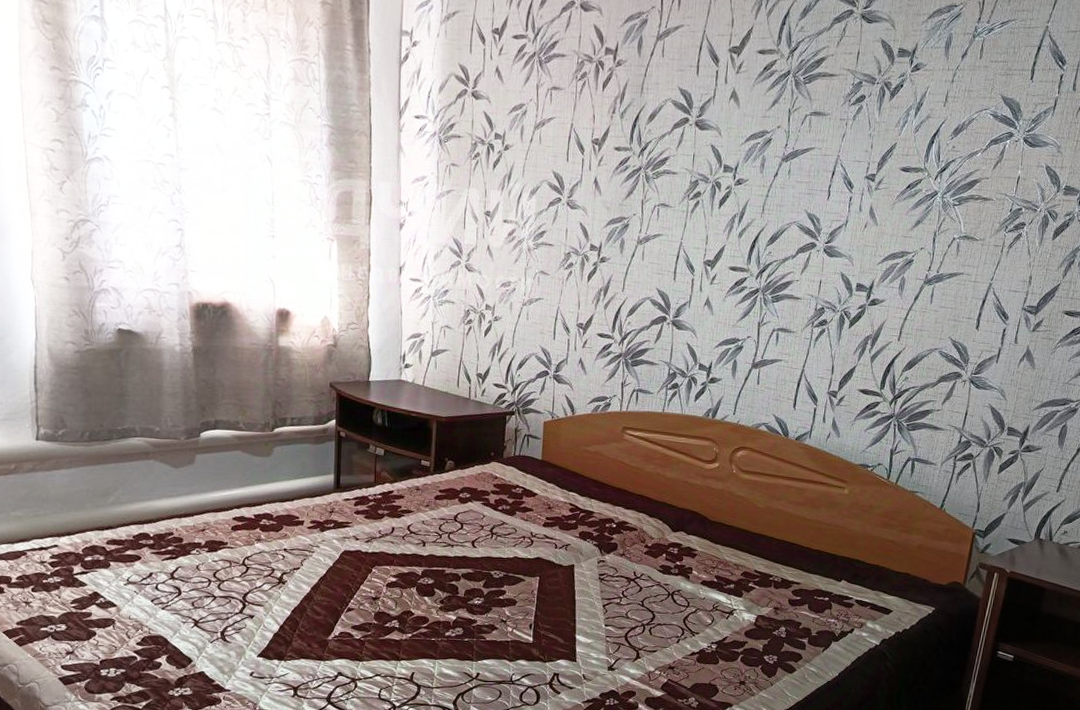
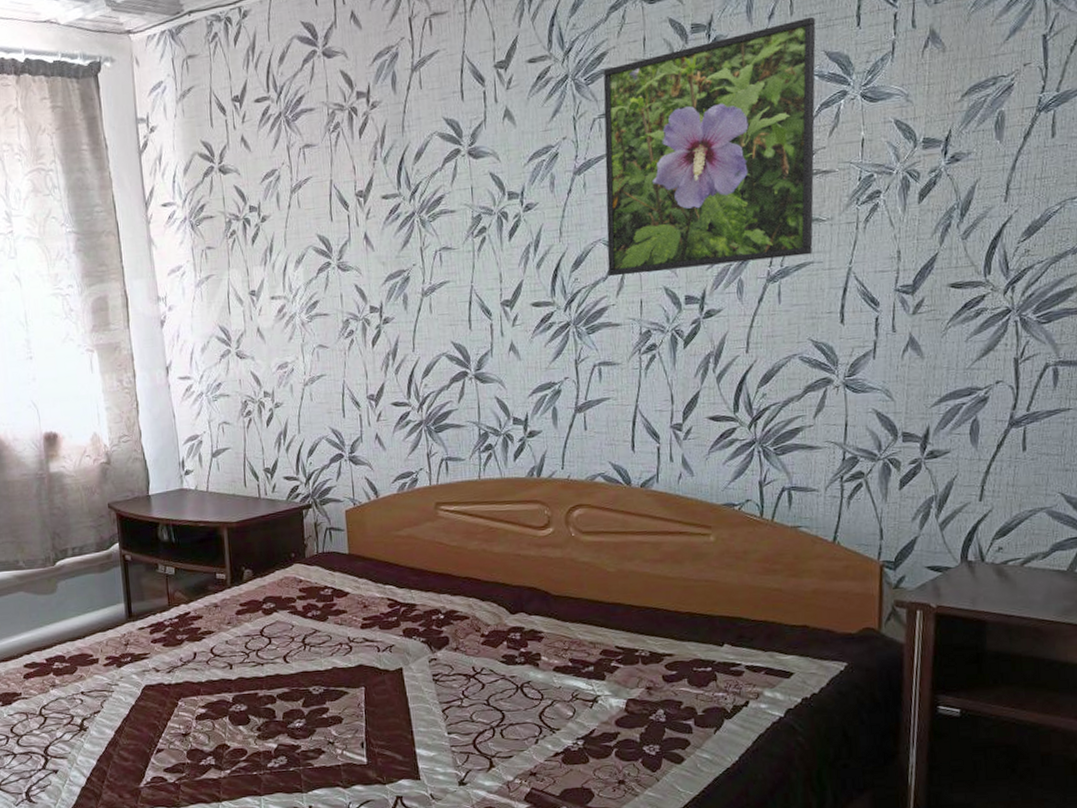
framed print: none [797,63,999,267] -> present [603,16,816,277]

